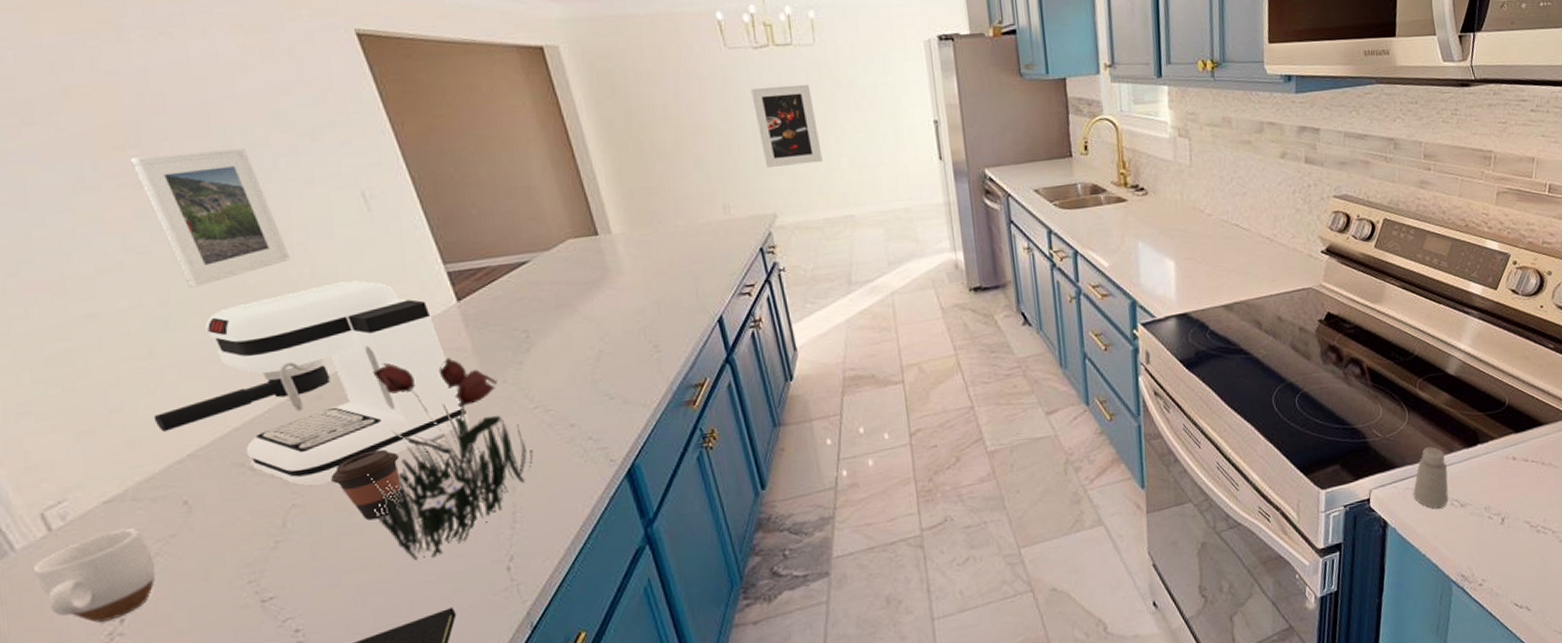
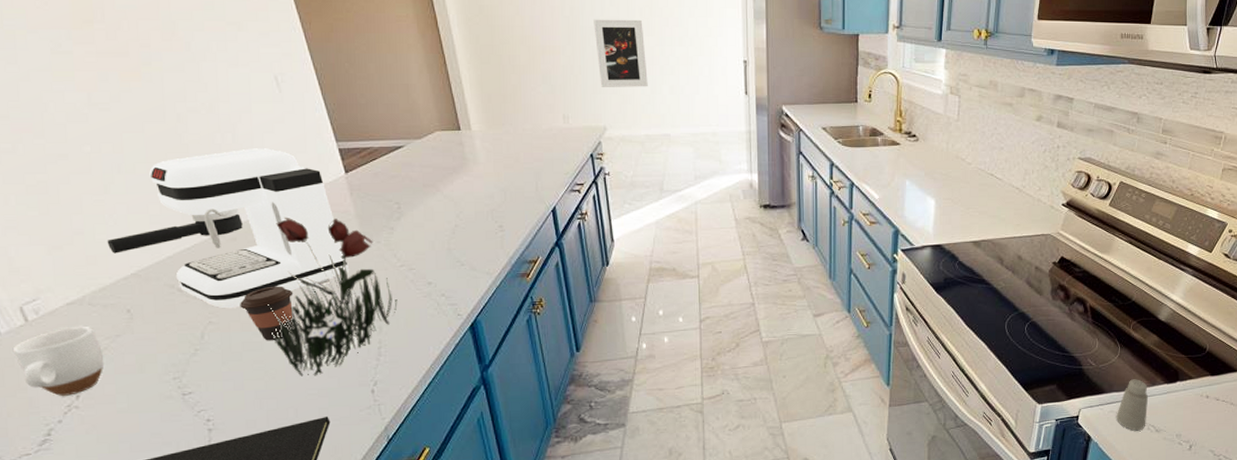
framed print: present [129,148,291,288] -> none [96,30,218,141]

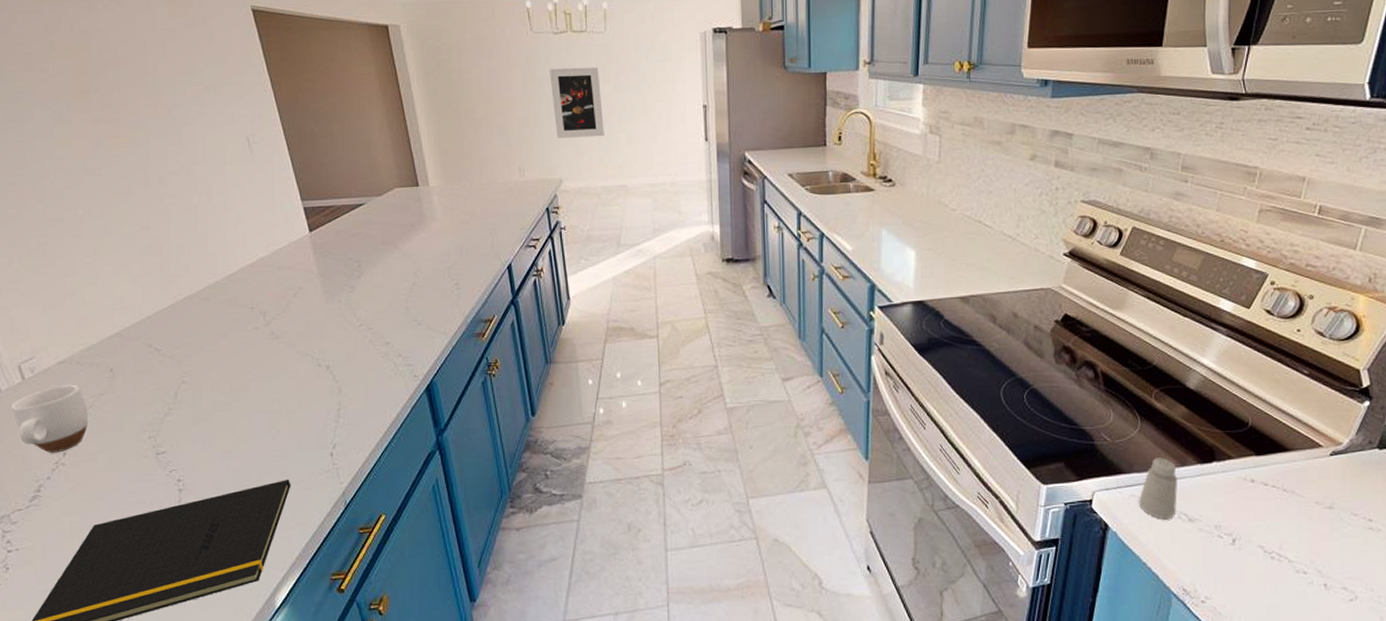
coffee maker: present [107,148,349,309] -> none [94,208,311,368]
coffee cup: present [240,286,294,341] -> none [210,345,259,401]
flower: present [268,217,398,377] -> none [236,276,357,438]

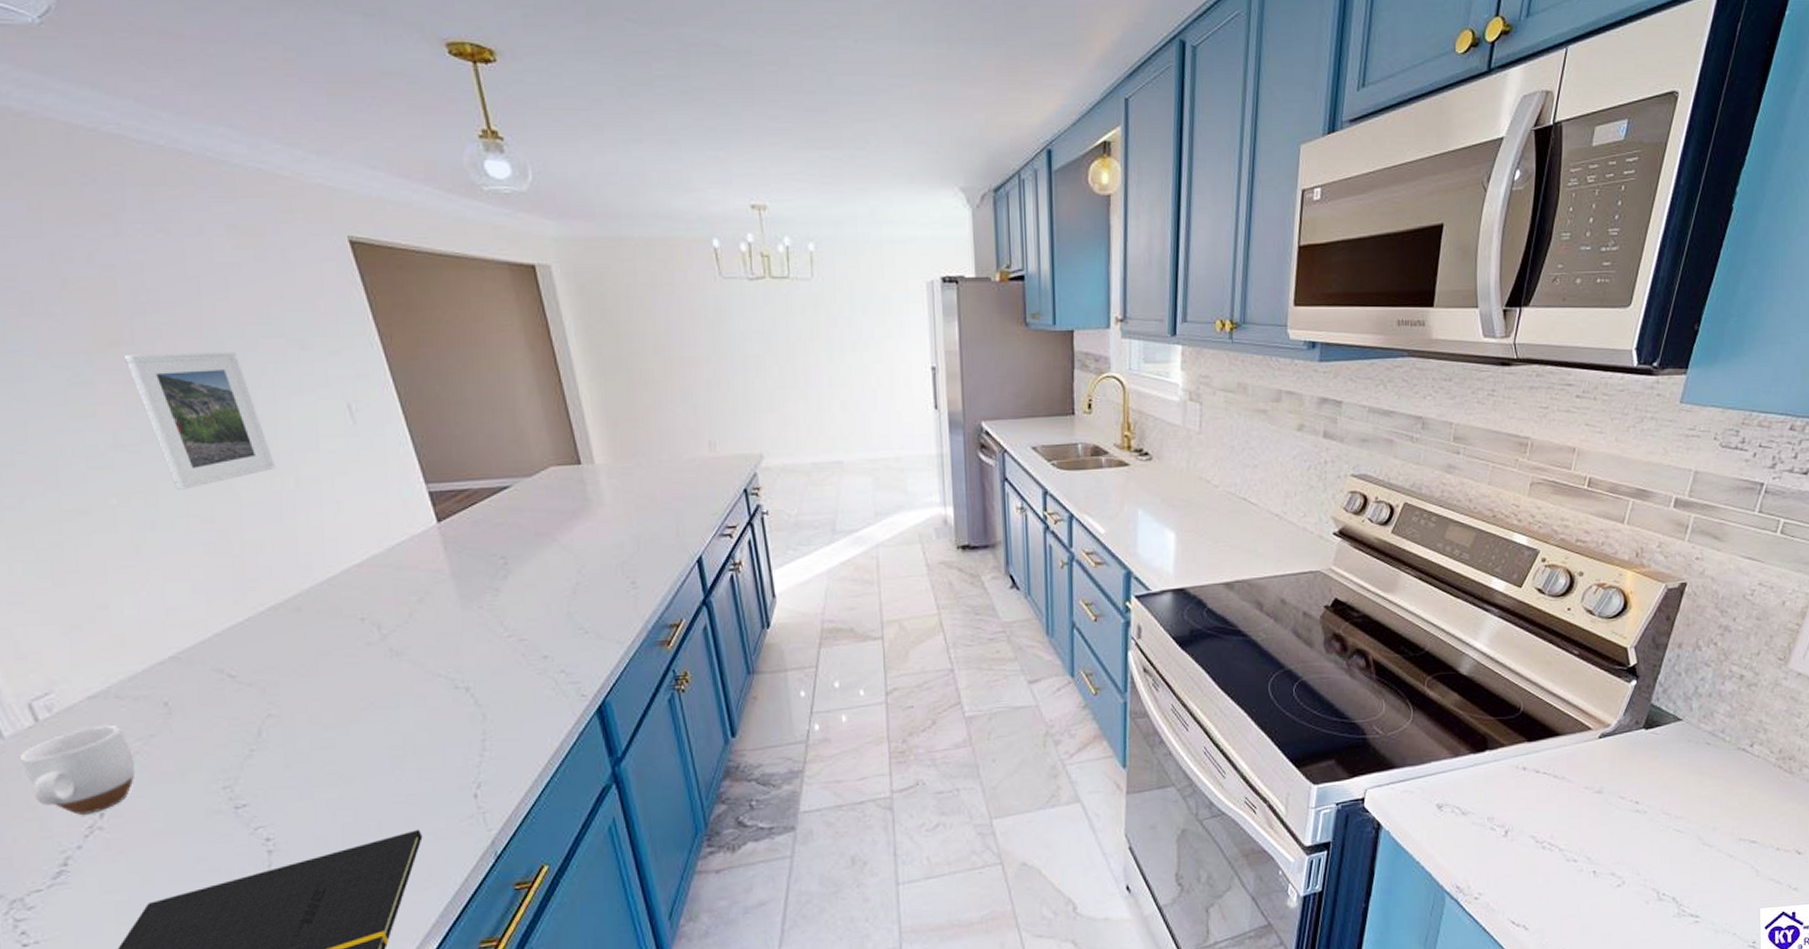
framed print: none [92,97,195,204] -> present [123,352,277,490]
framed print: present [549,67,604,138] -> none [744,320,814,405]
saltshaker: present [1138,458,1177,520] -> none [1411,749,1450,815]

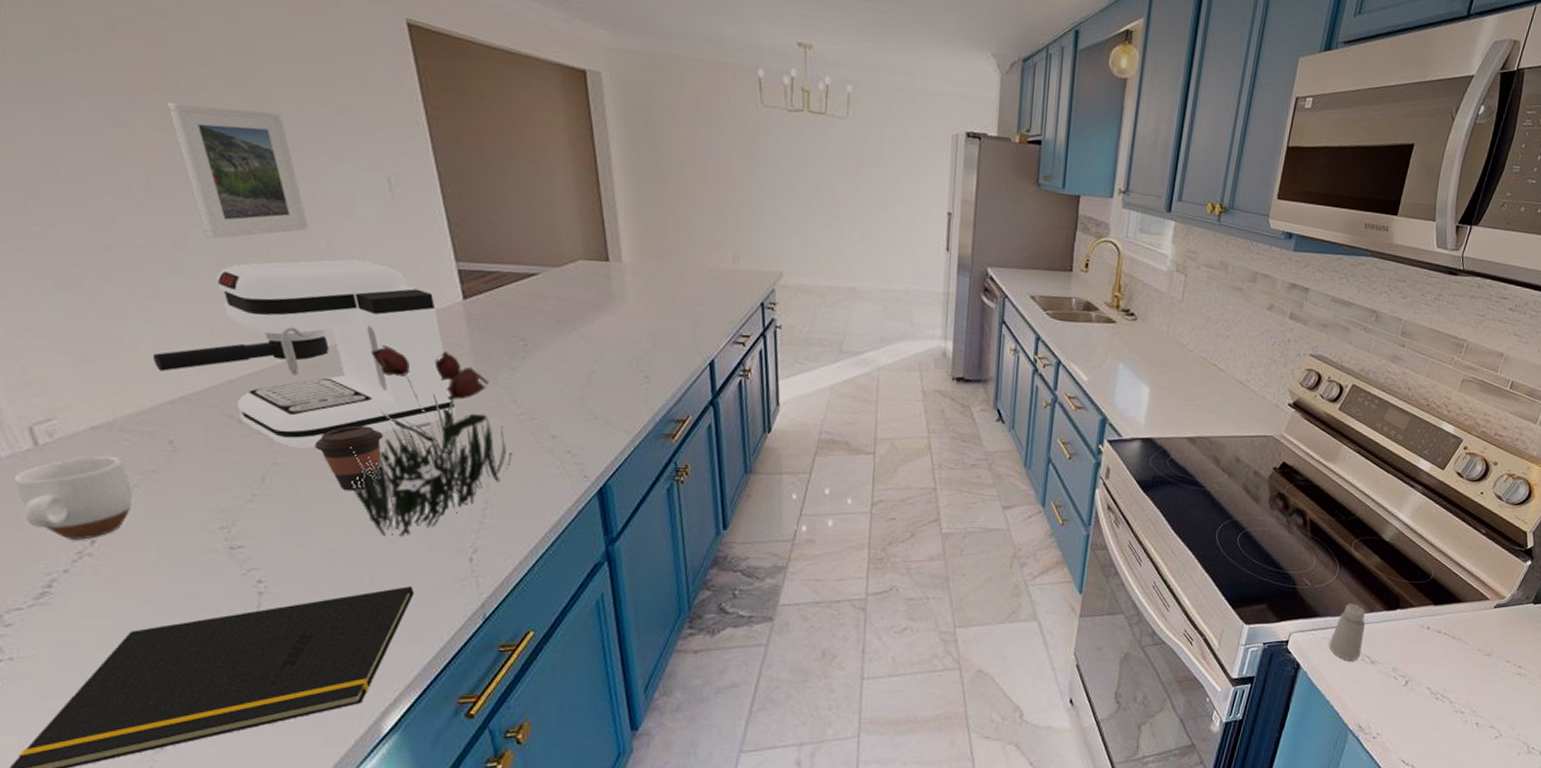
coffee maker: none [138,494,443,698] -> present [152,259,456,449]
coffee cup: none [306,666,375,737] -> present [315,425,384,491]
flower: none [342,579,505,780] -> present [350,344,512,537]
saltshaker: none [1411,749,1450,815] -> present [1329,603,1366,661]

